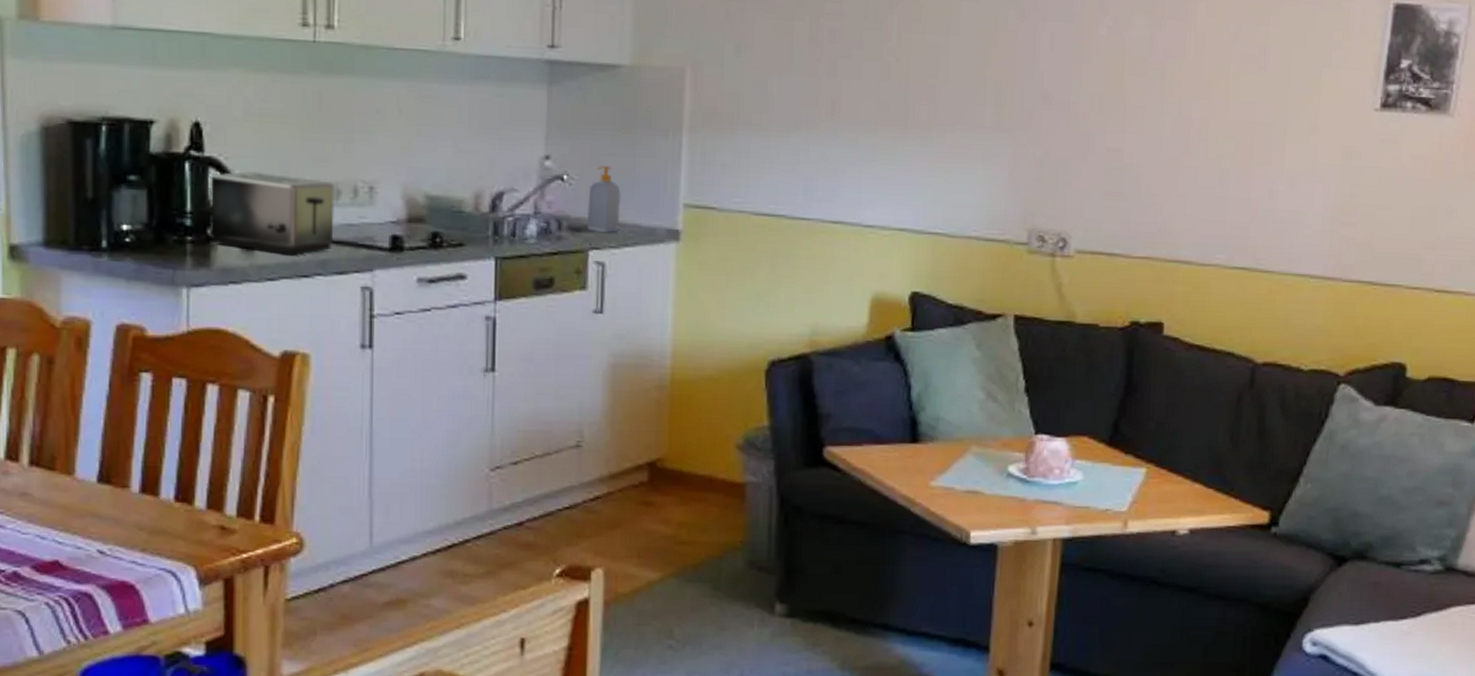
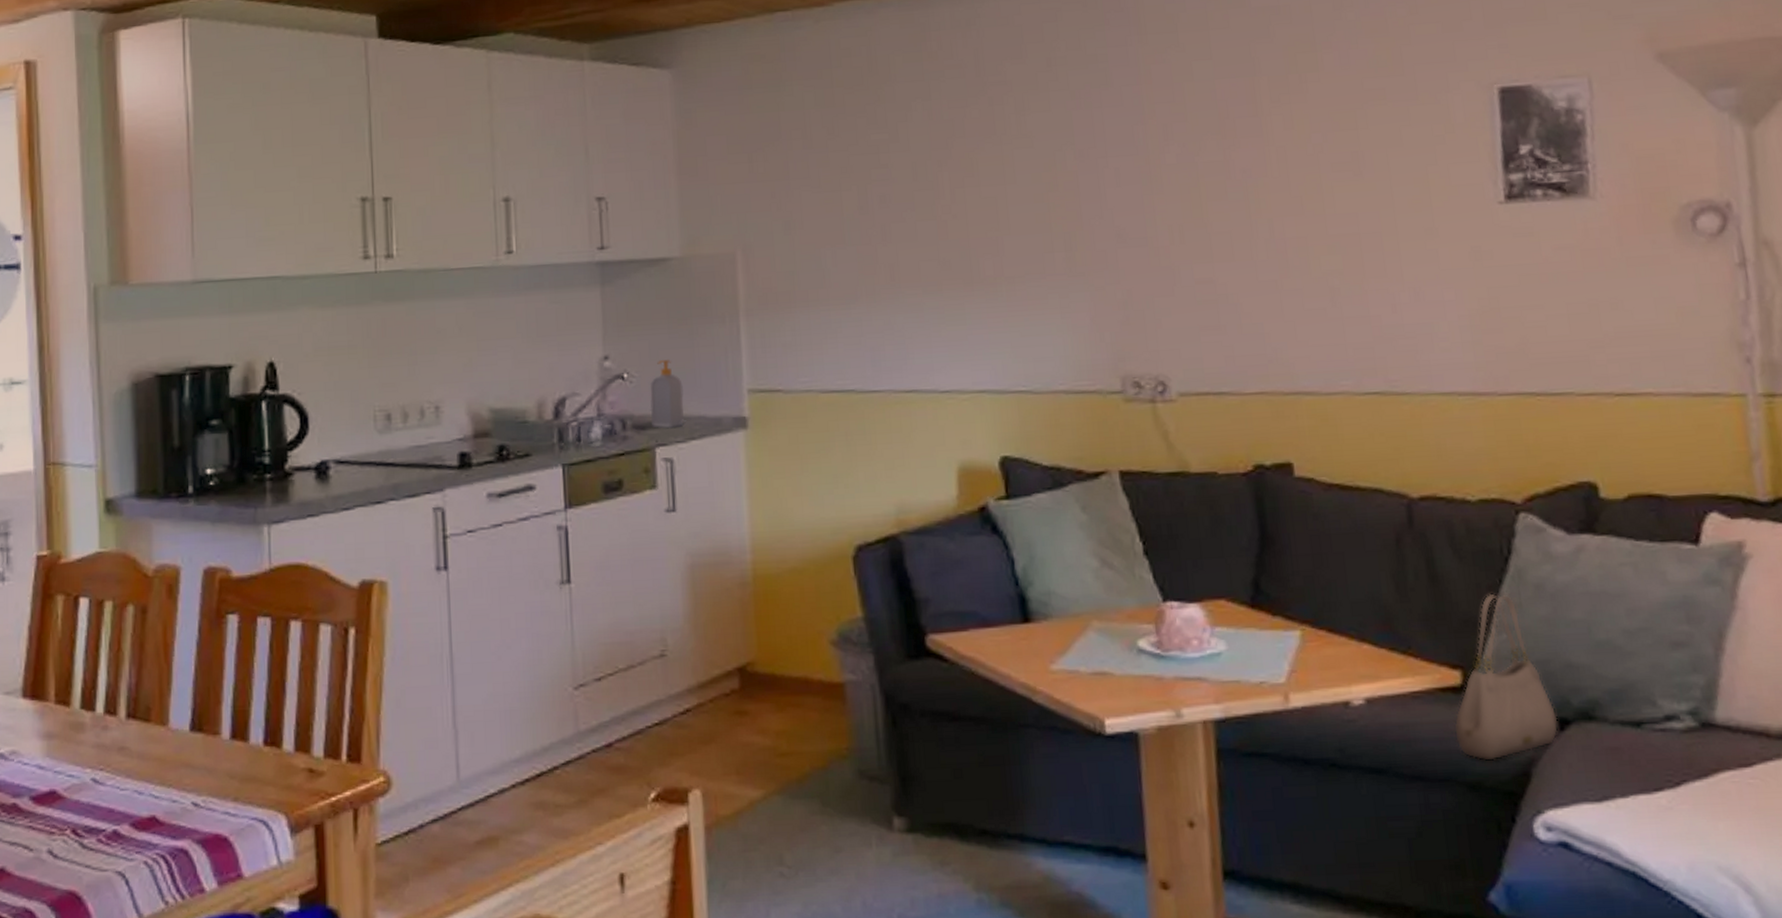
toaster: present [210,171,335,255] -> none [285,403,404,483]
handbag: none [1255,449,1338,587] -> present [1454,593,1559,761]

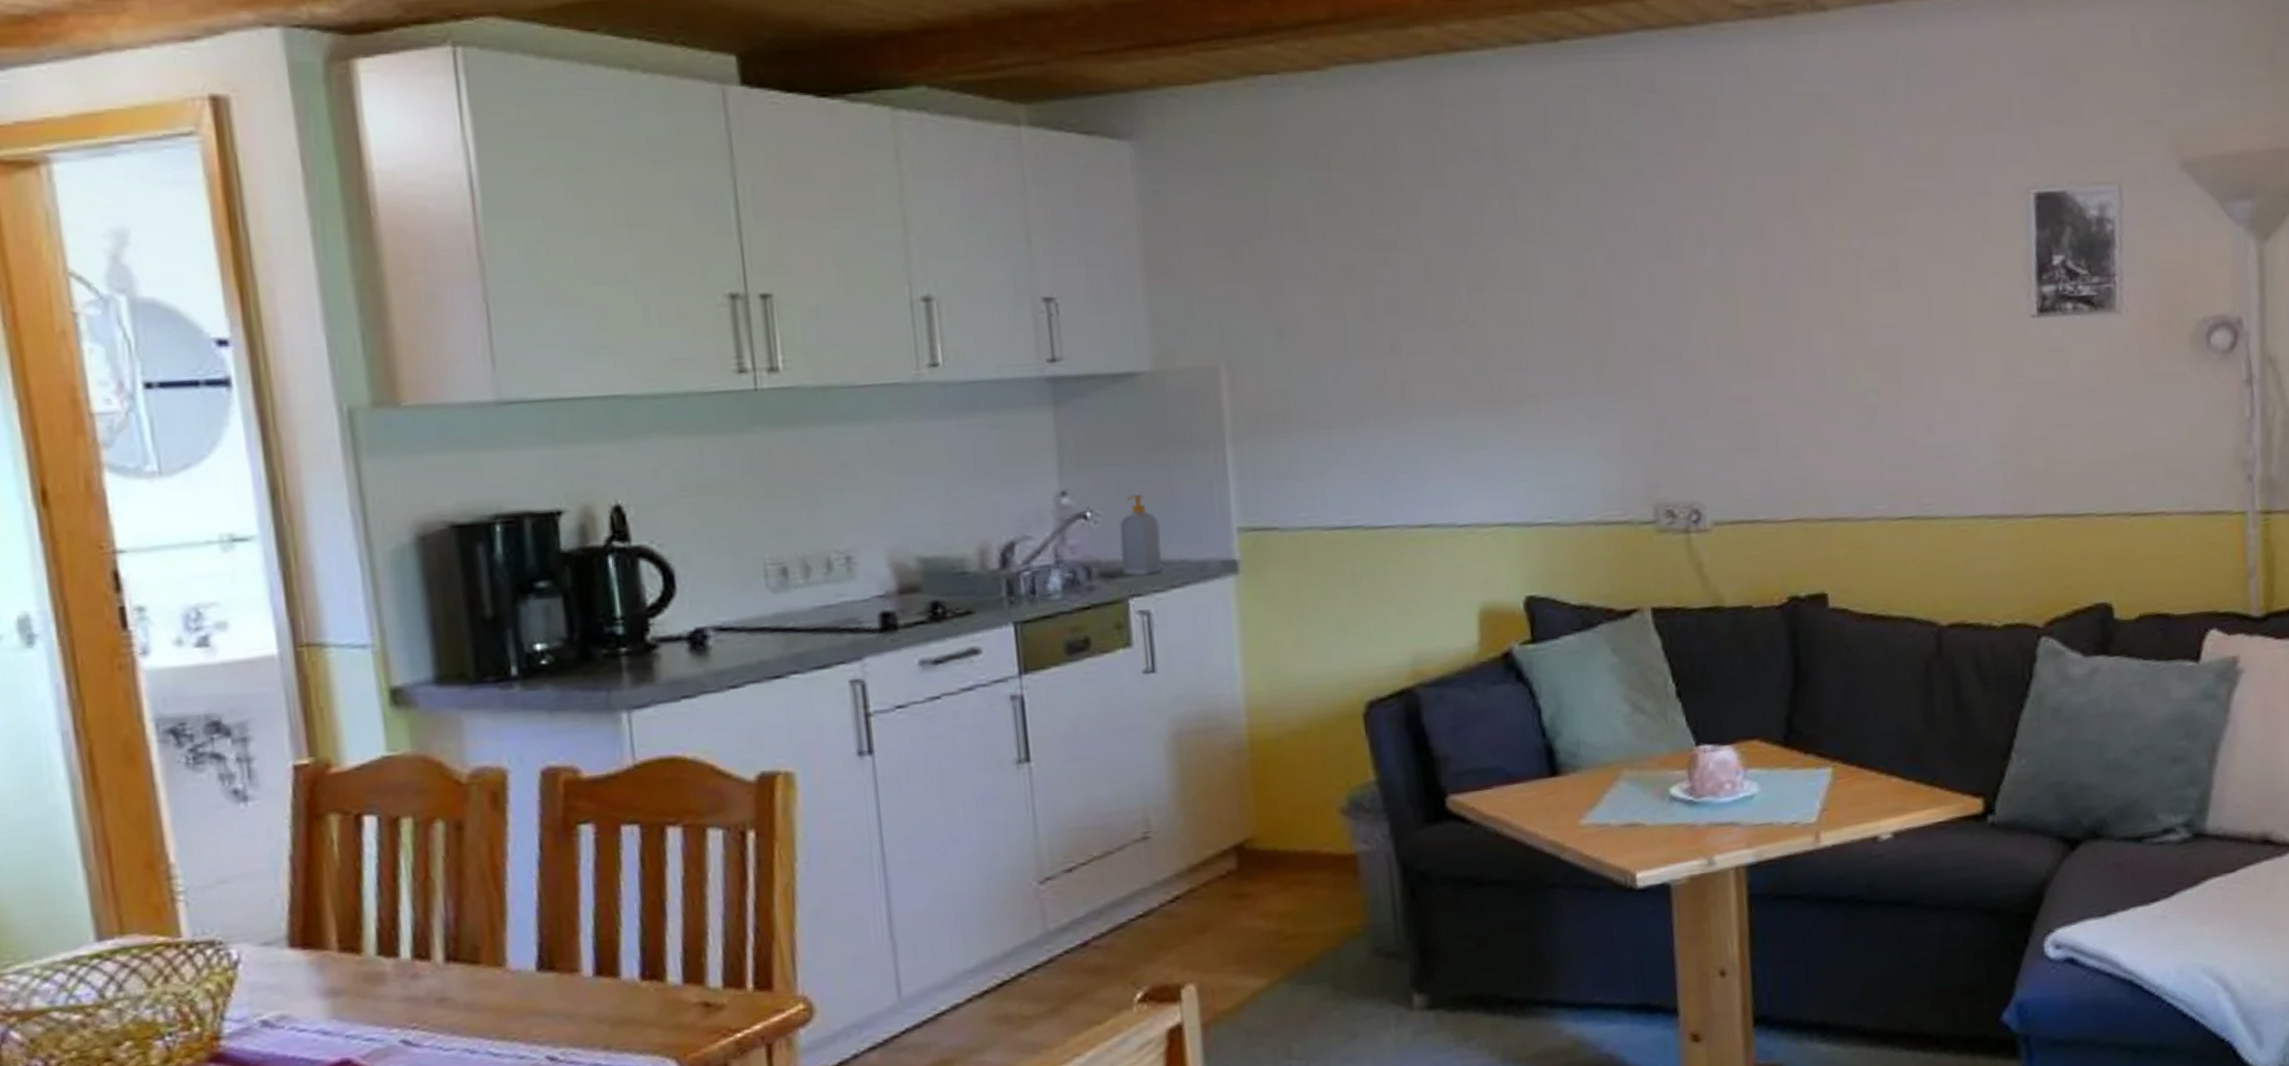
handbag: present [1454,593,1559,761] -> none [1975,719,2070,886]

